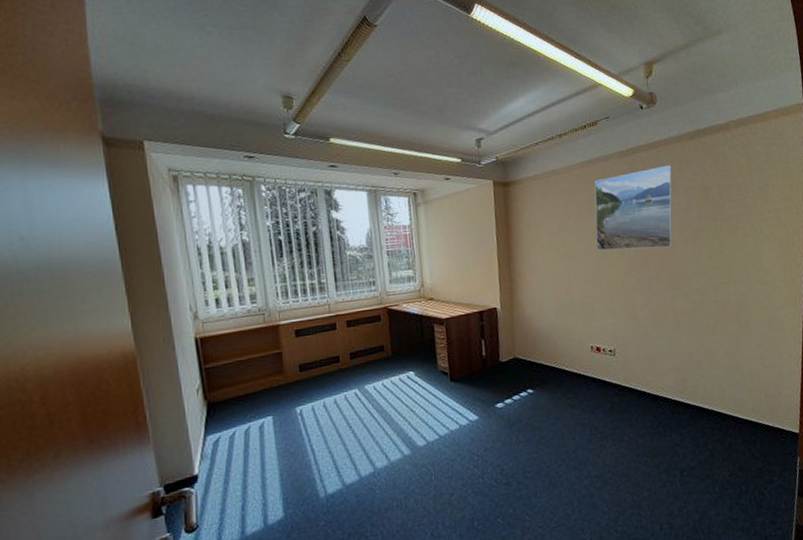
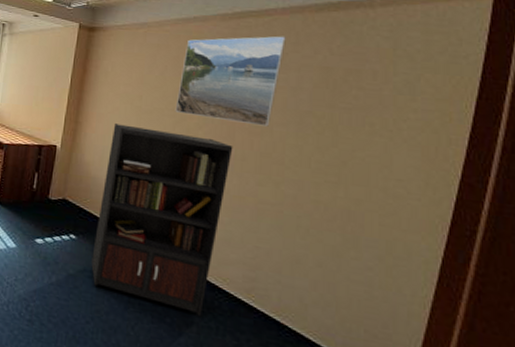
bookcase: none [546,268,651,430] -> present [91,124,233,316]

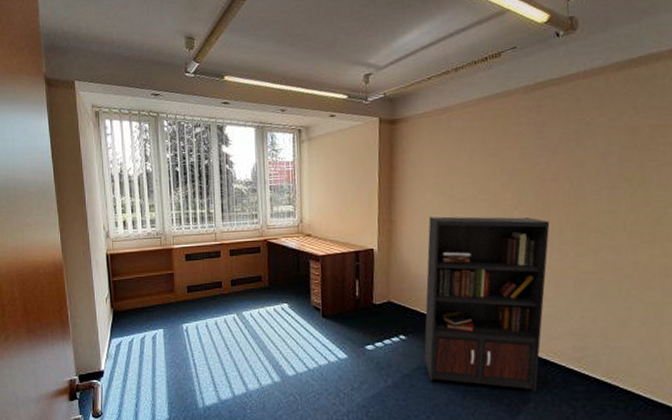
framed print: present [175,36,286,127] -> none [488,100,591,197]

